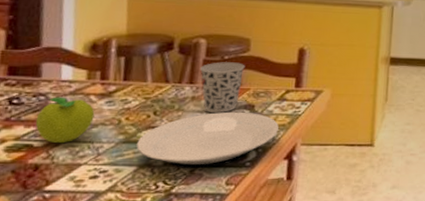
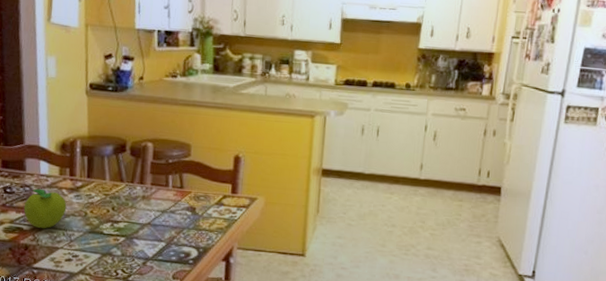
plate: present [137,111,279,168] -> none [100,212,217,262]
cup: present [200,62,245,113] -> none [149,165,187,213]

